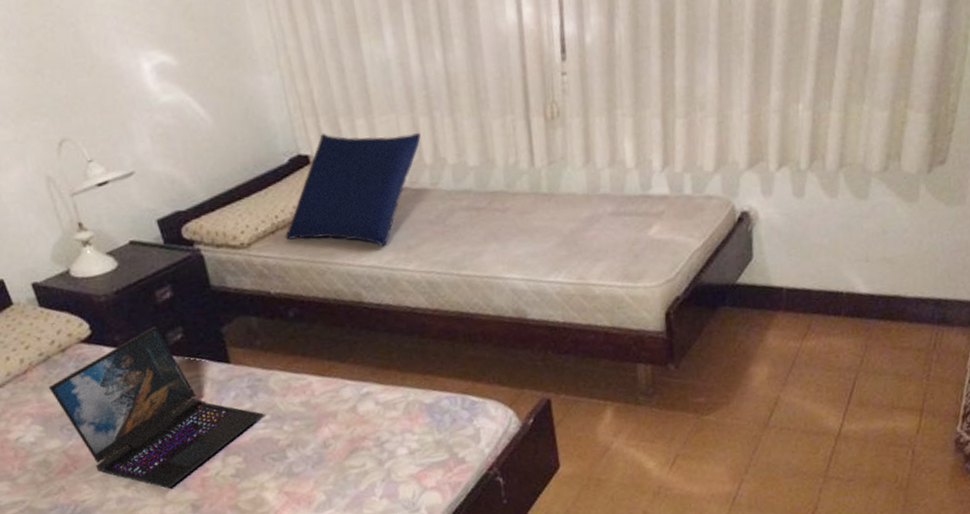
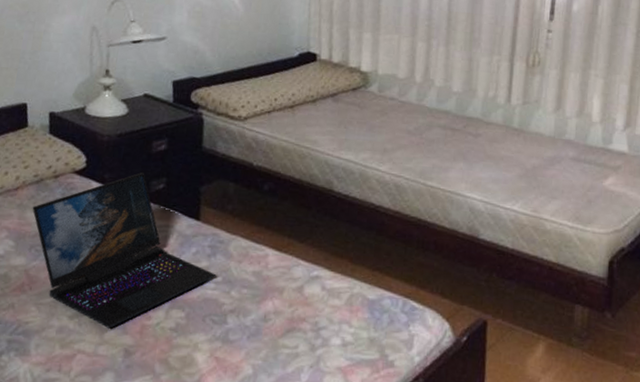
cushion: present [285,132,421,247] -> none [278,38,416,145]

